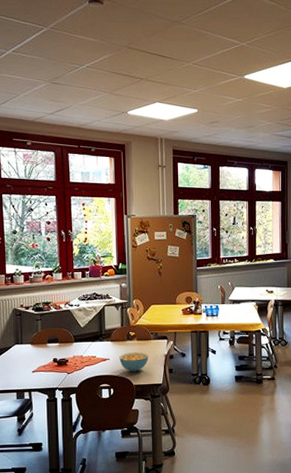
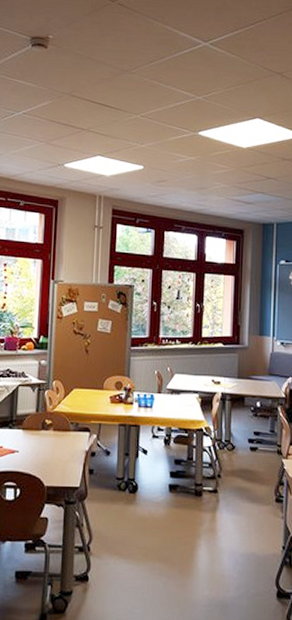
cereal bowl: present [119,352,149,372] -> none [30,445,66,470]

